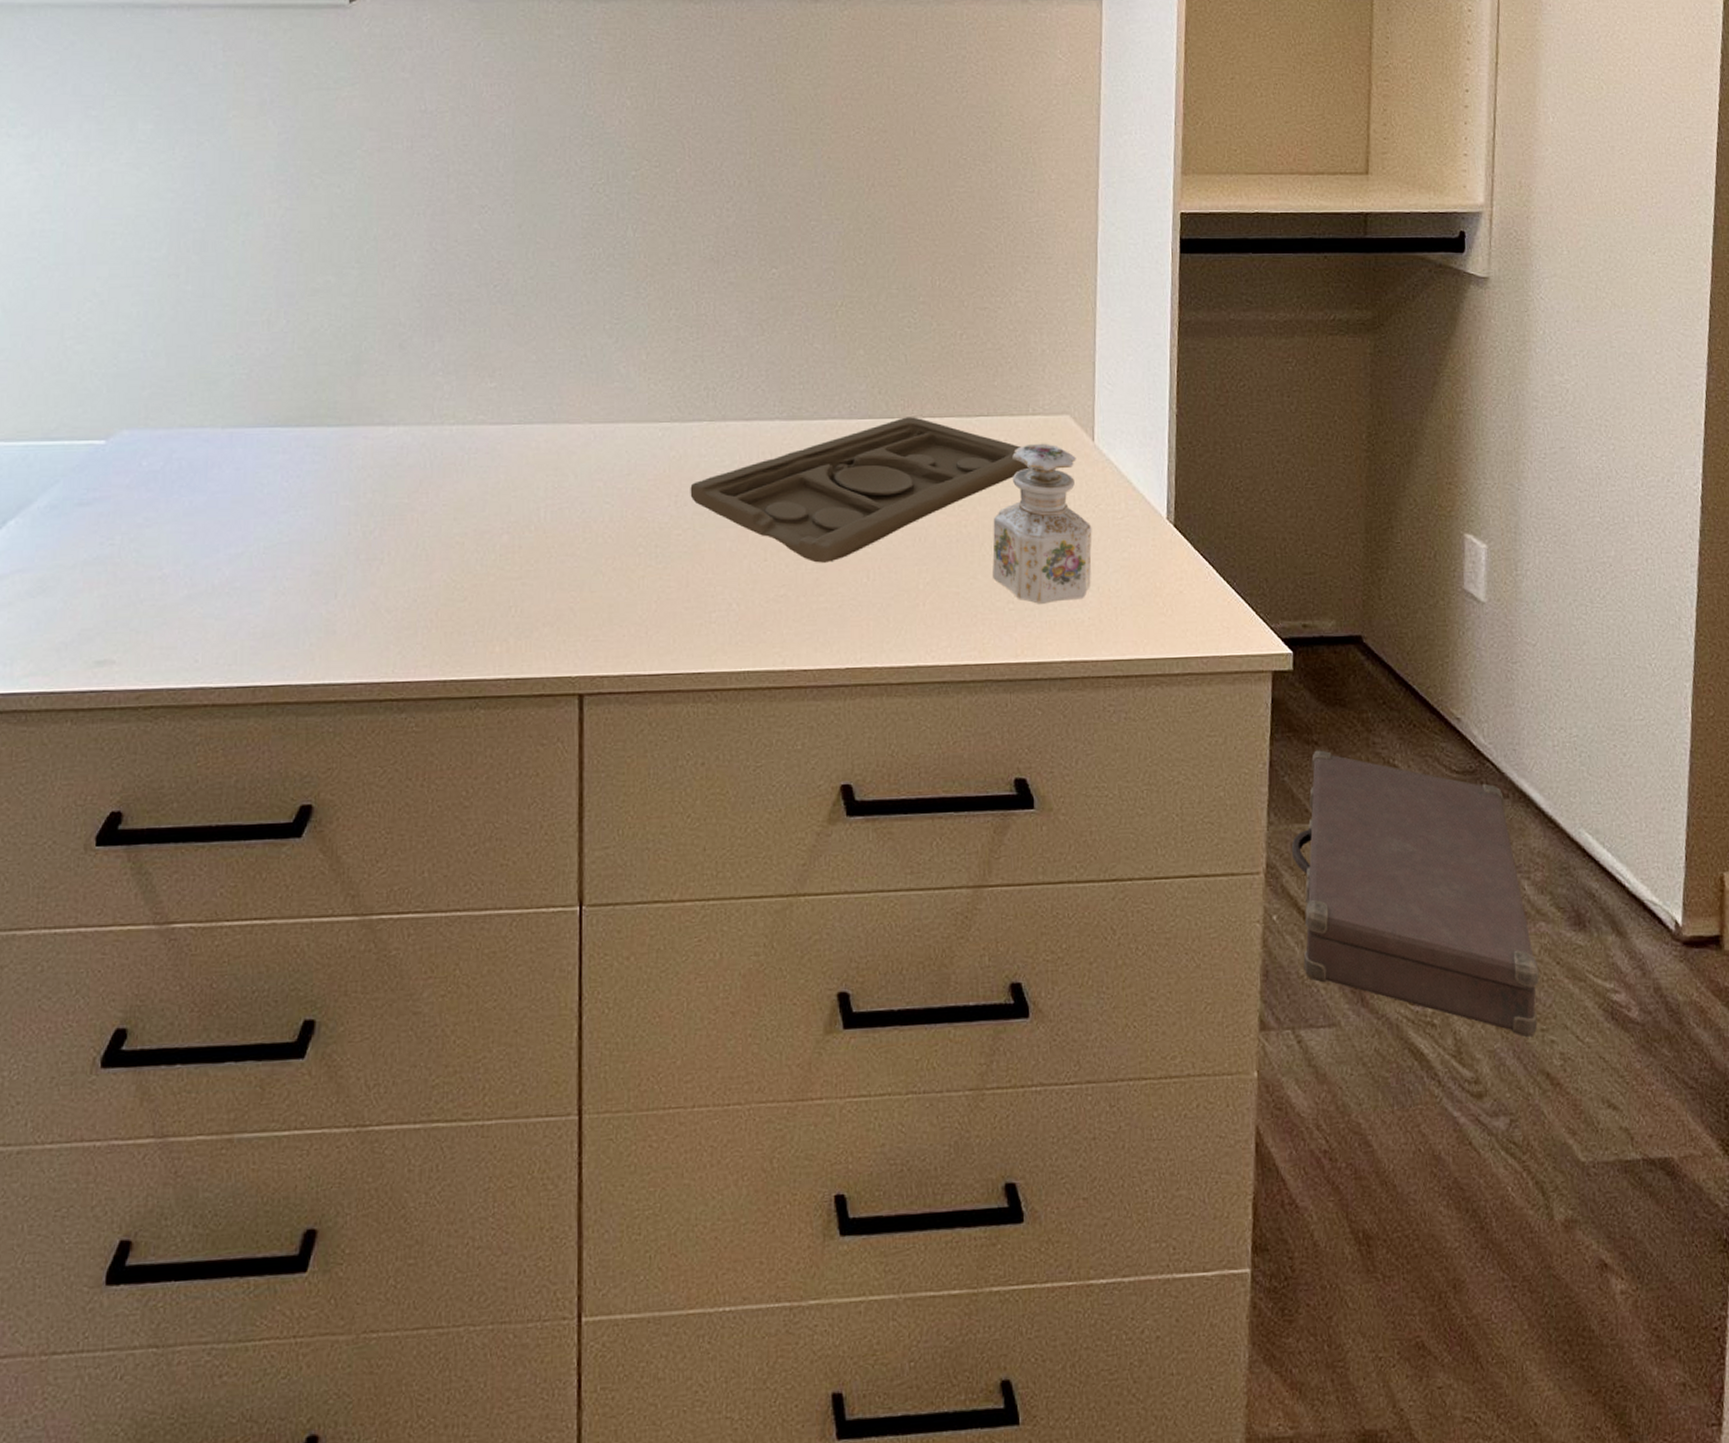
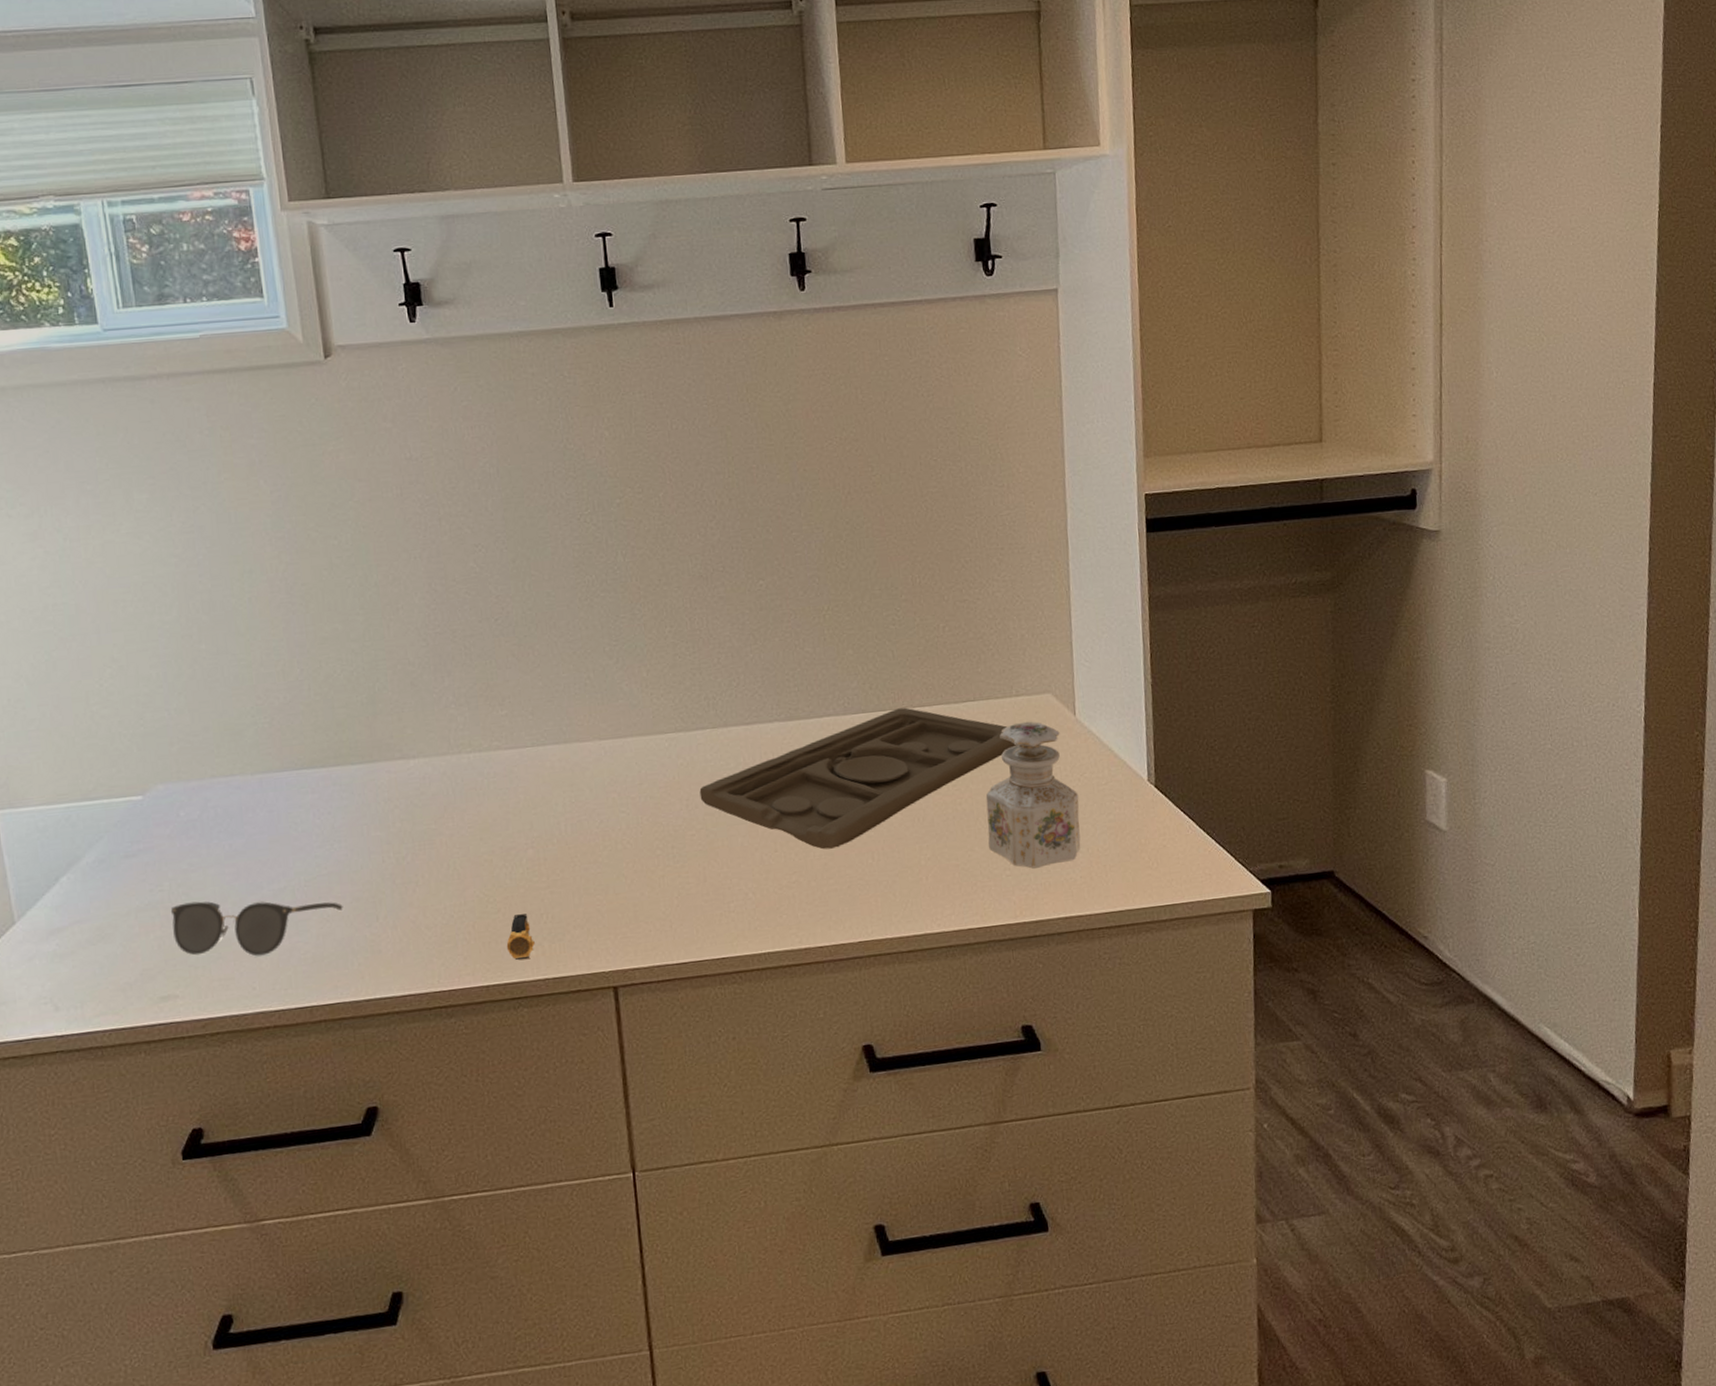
sunglasses: none [118,560,301,626] -> present [170,901,343,957]
watch: none [469,605,500,656] -> present [506,914,535,961]
suitcase: present [1291,750,1539,1038] -> none [1277,975,1506,1208]

